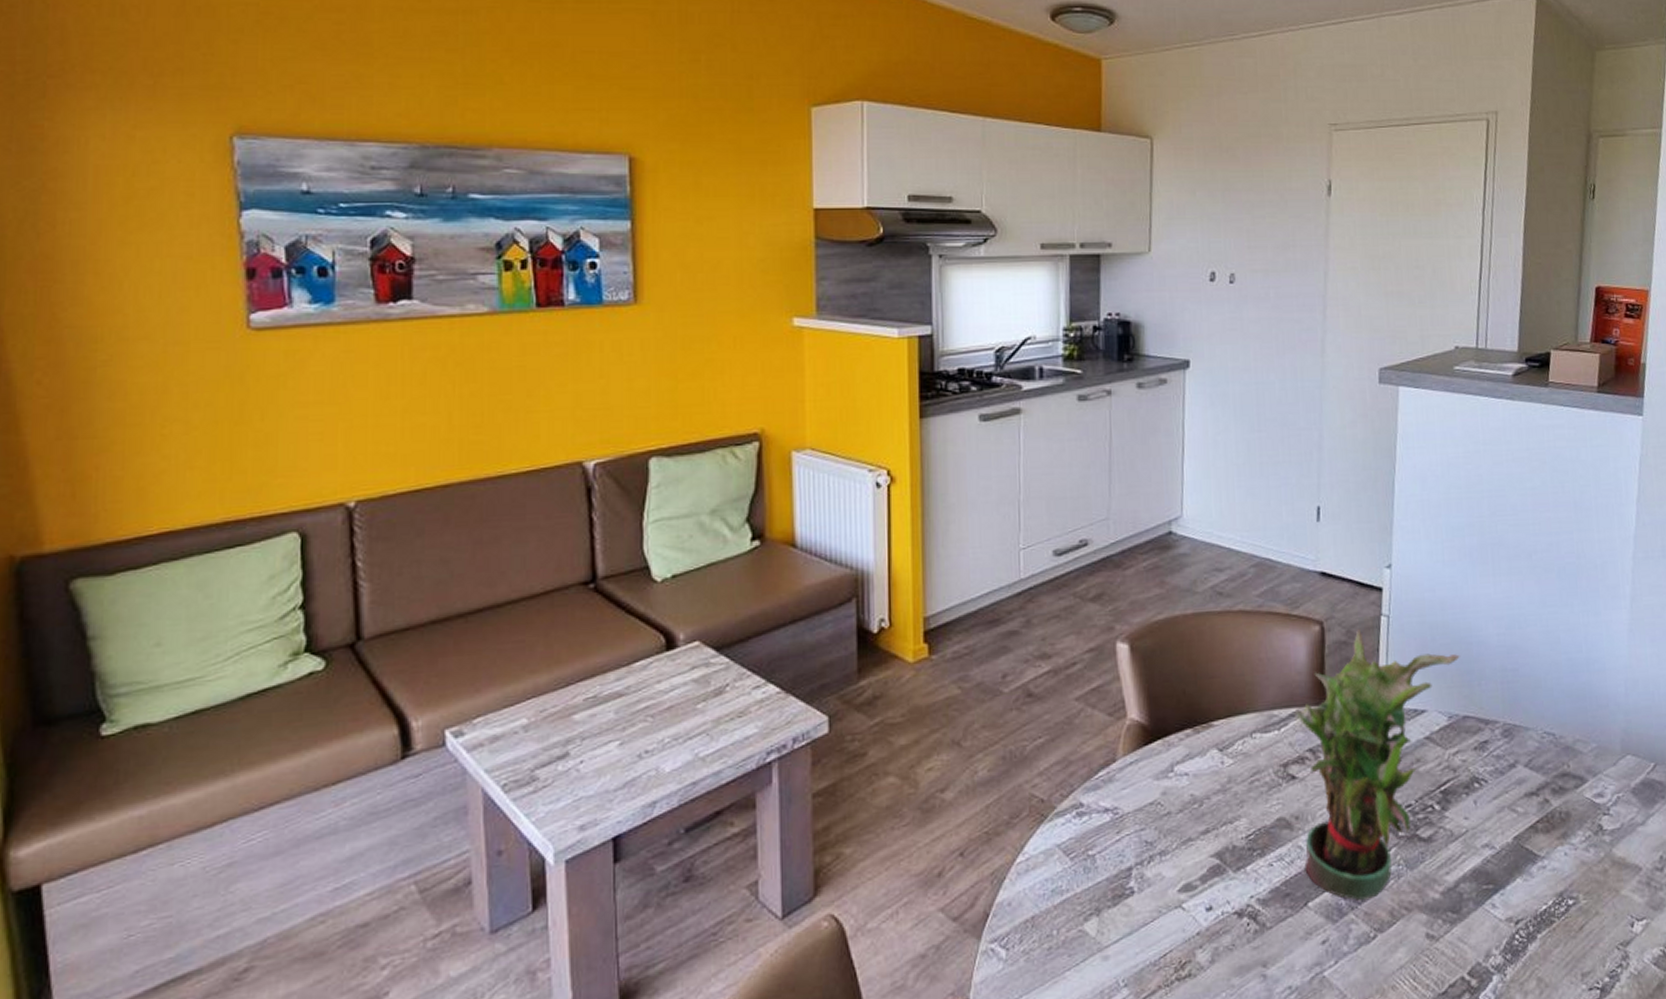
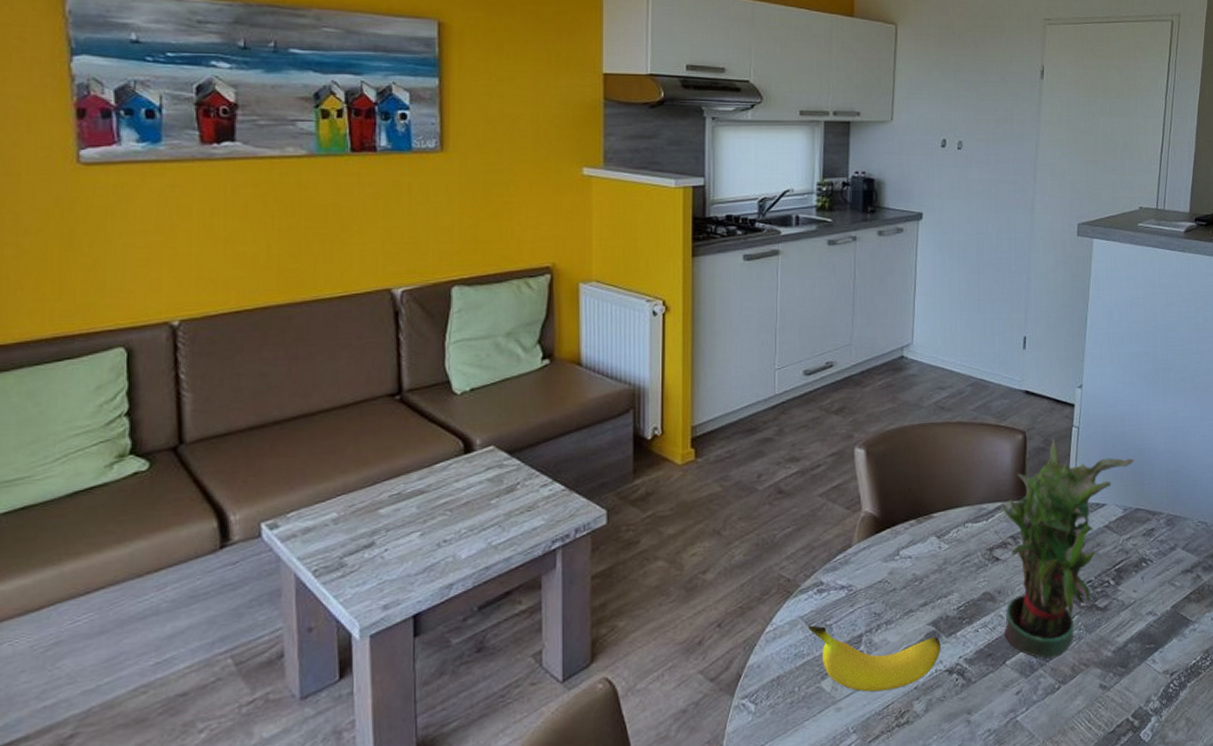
banana: none [1066,855,1227,938] -> present [807,625,941,692]

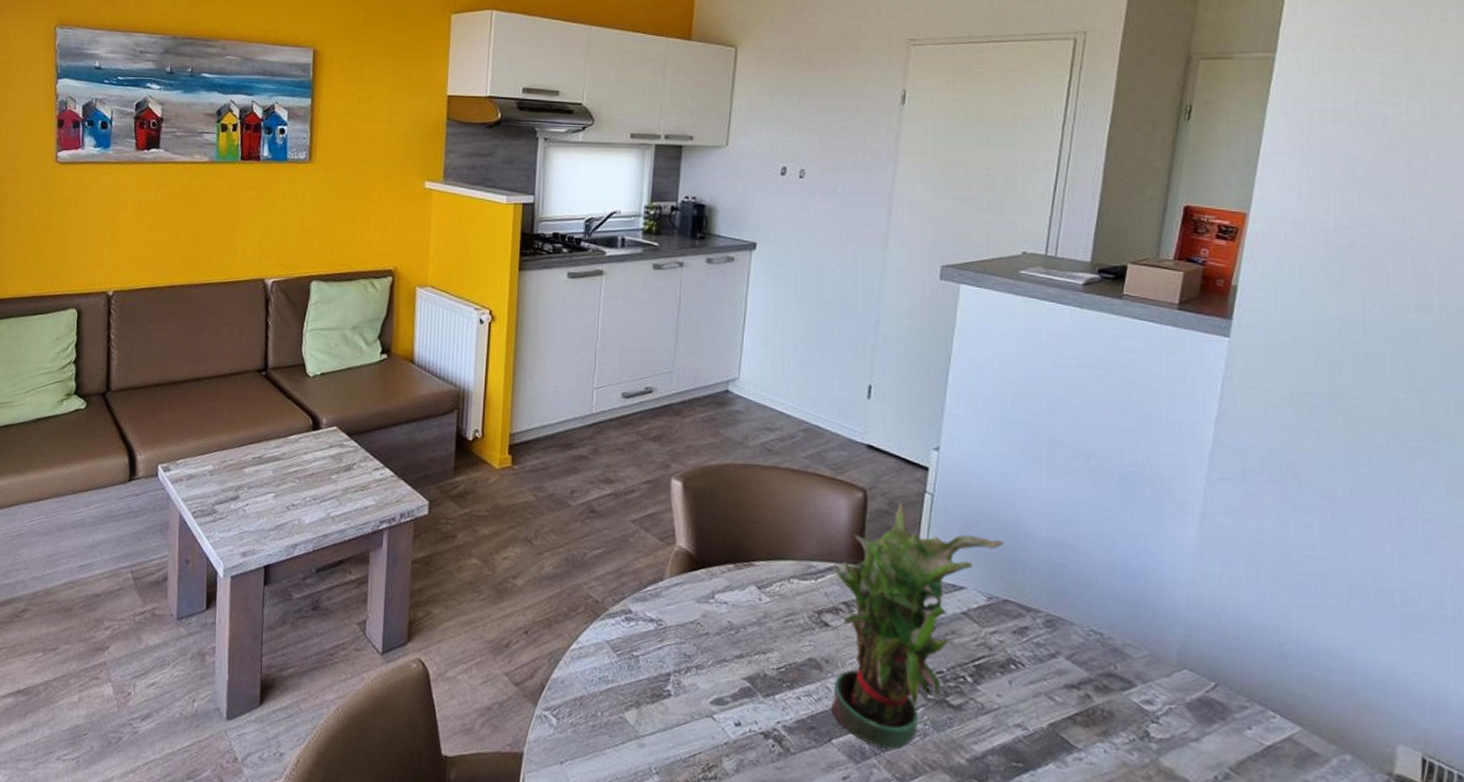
banana: present [807,625,941,692] -> none [613,651,756,740]

